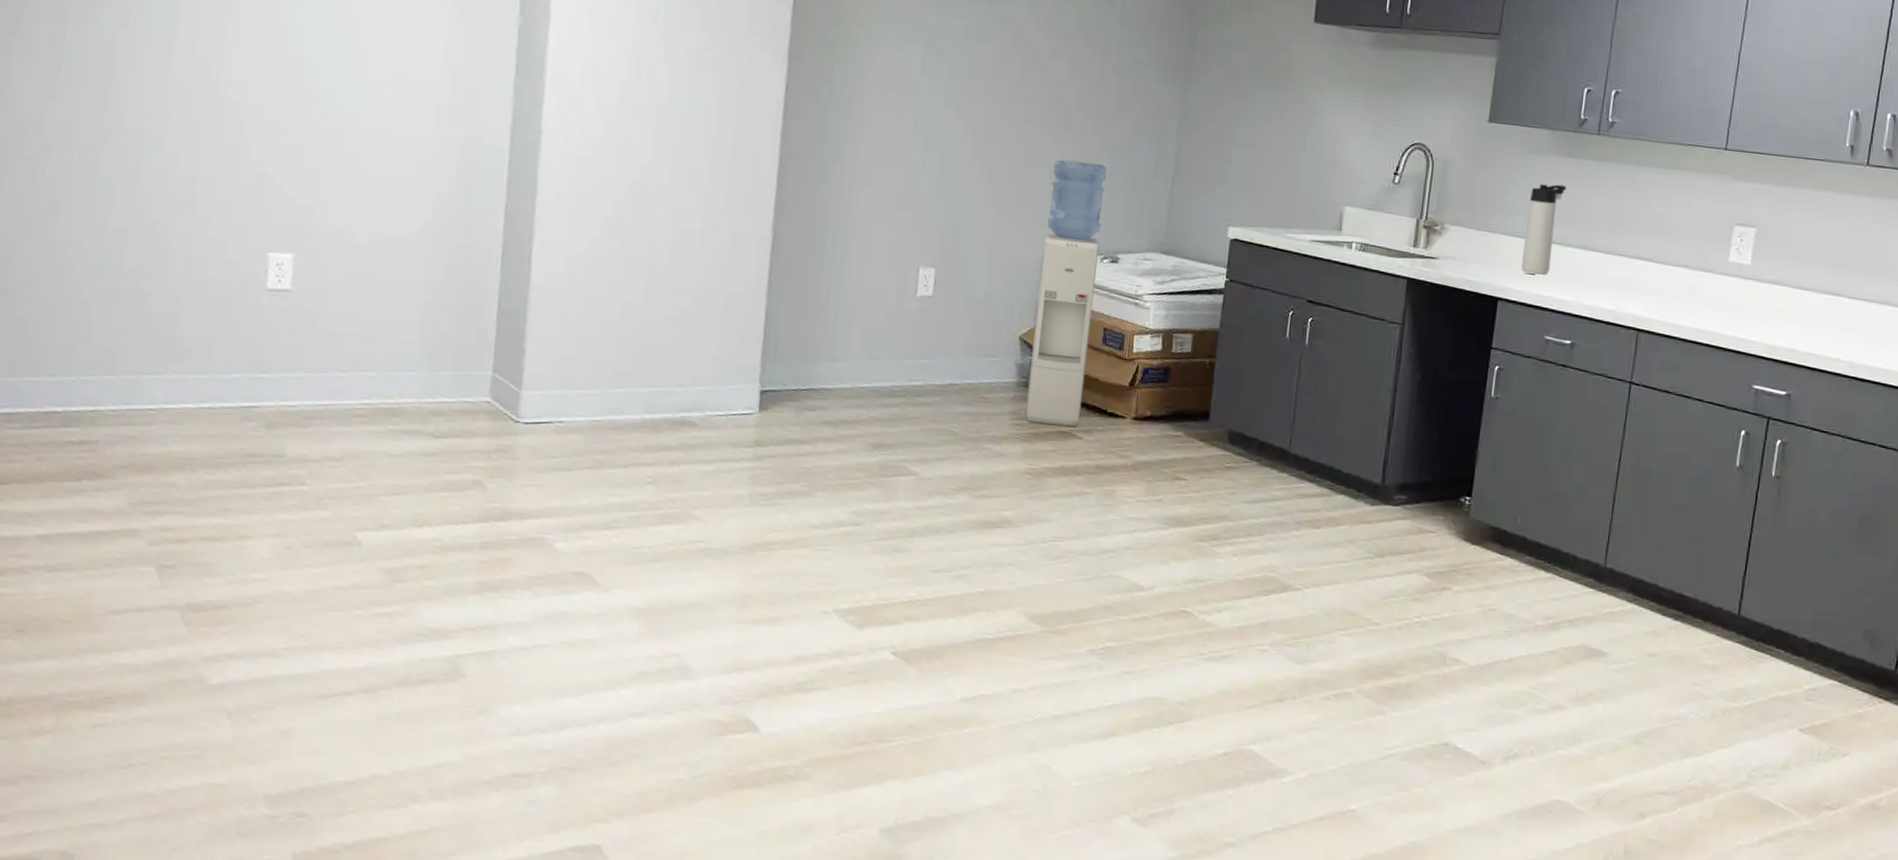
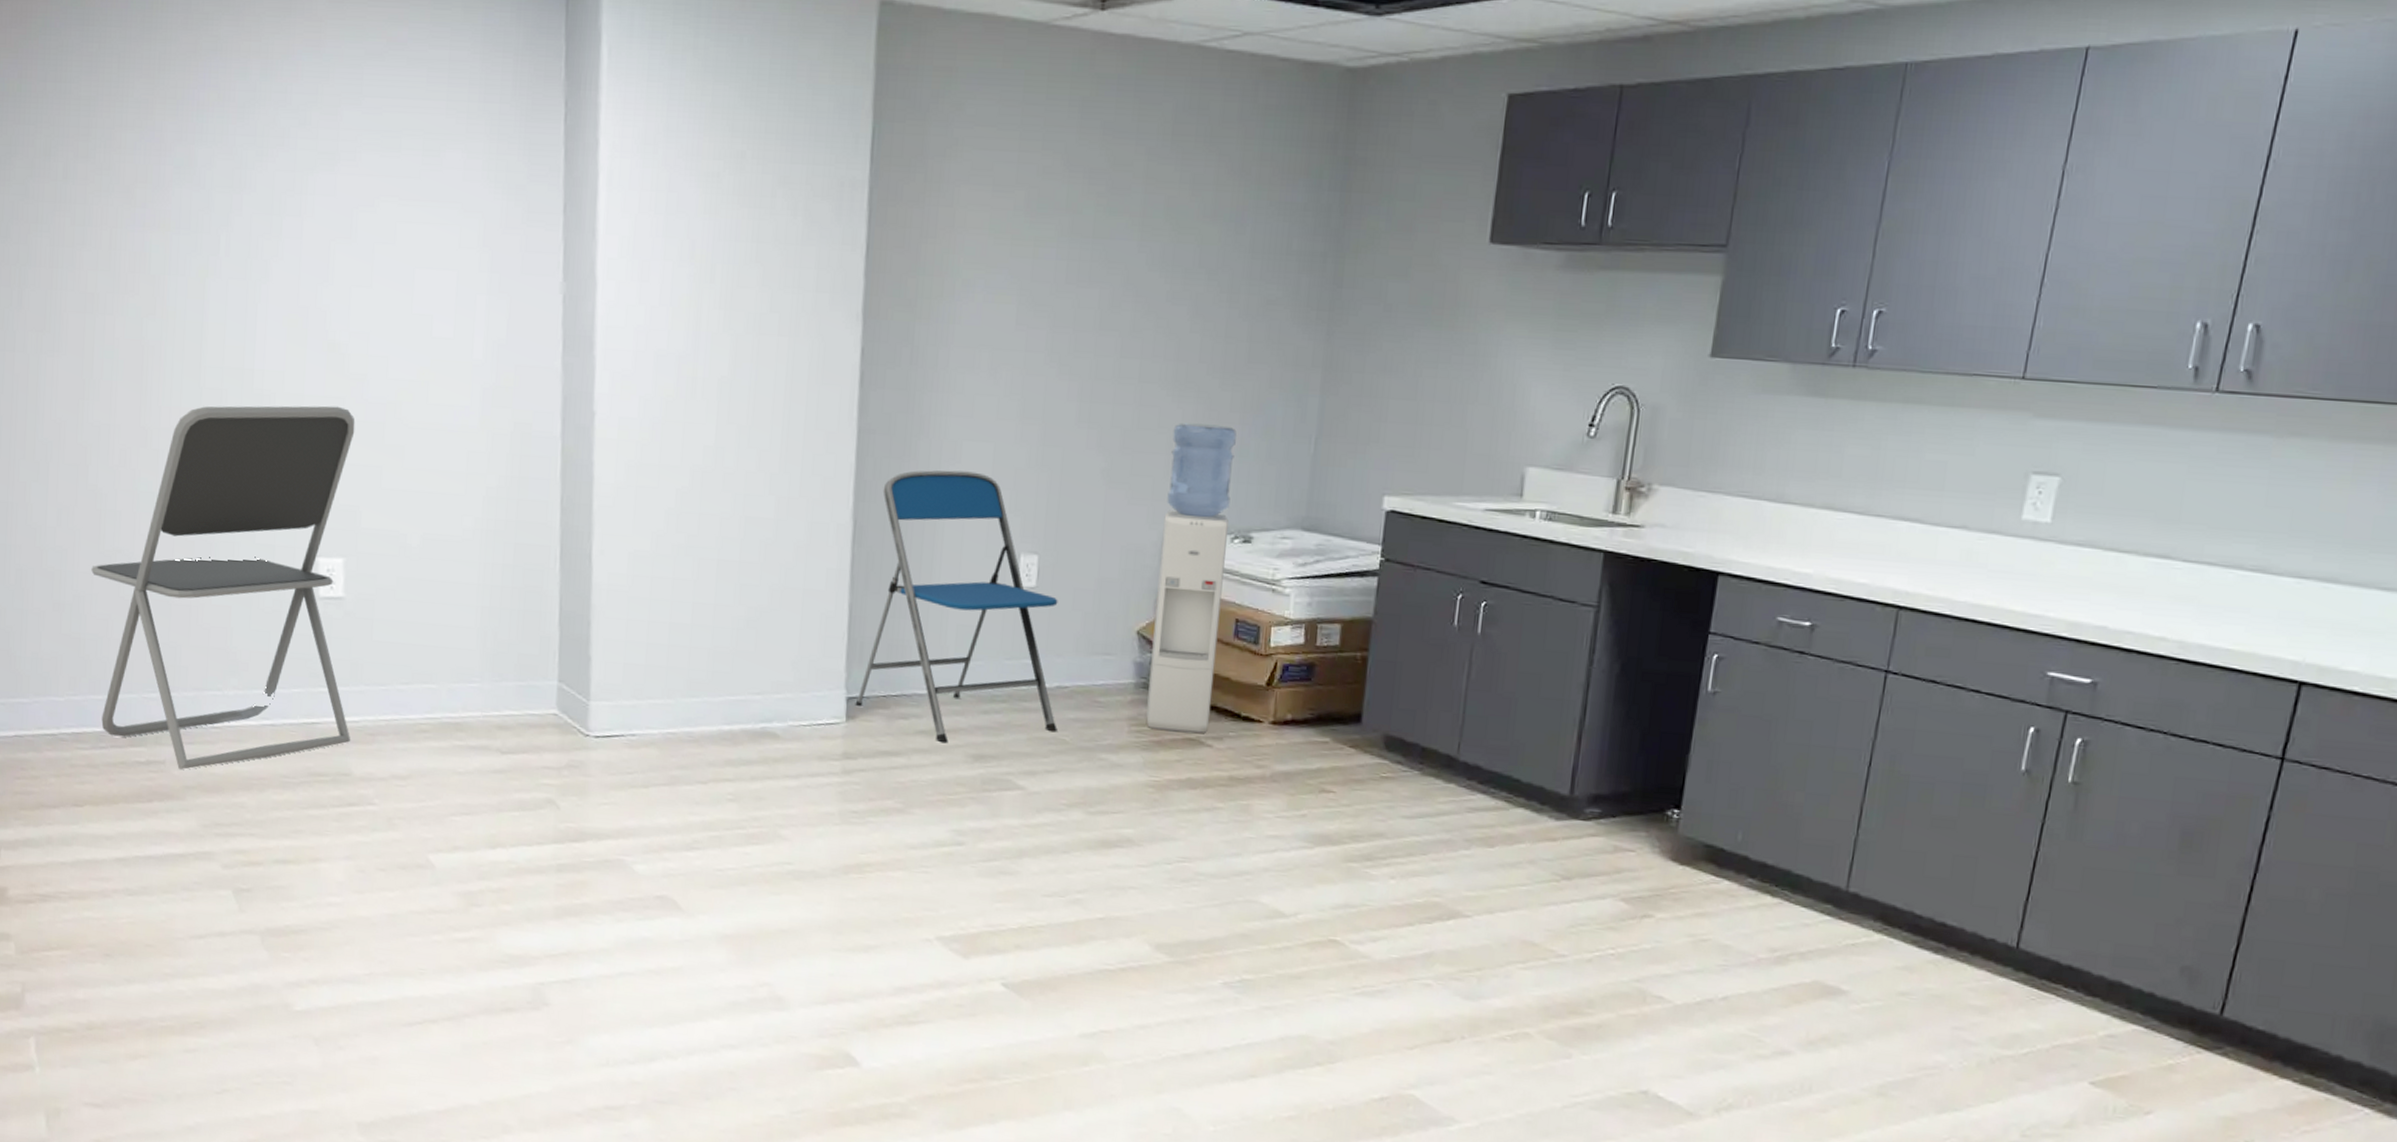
folding chair: none [36,110,315,450] -> present [91,406,355,770]
folding chair: none [768,192,952,432] -> present [855,470,1058,742]
thermos bottle: present [1521,184,1566,276] -> none [1748,431,1810,544]

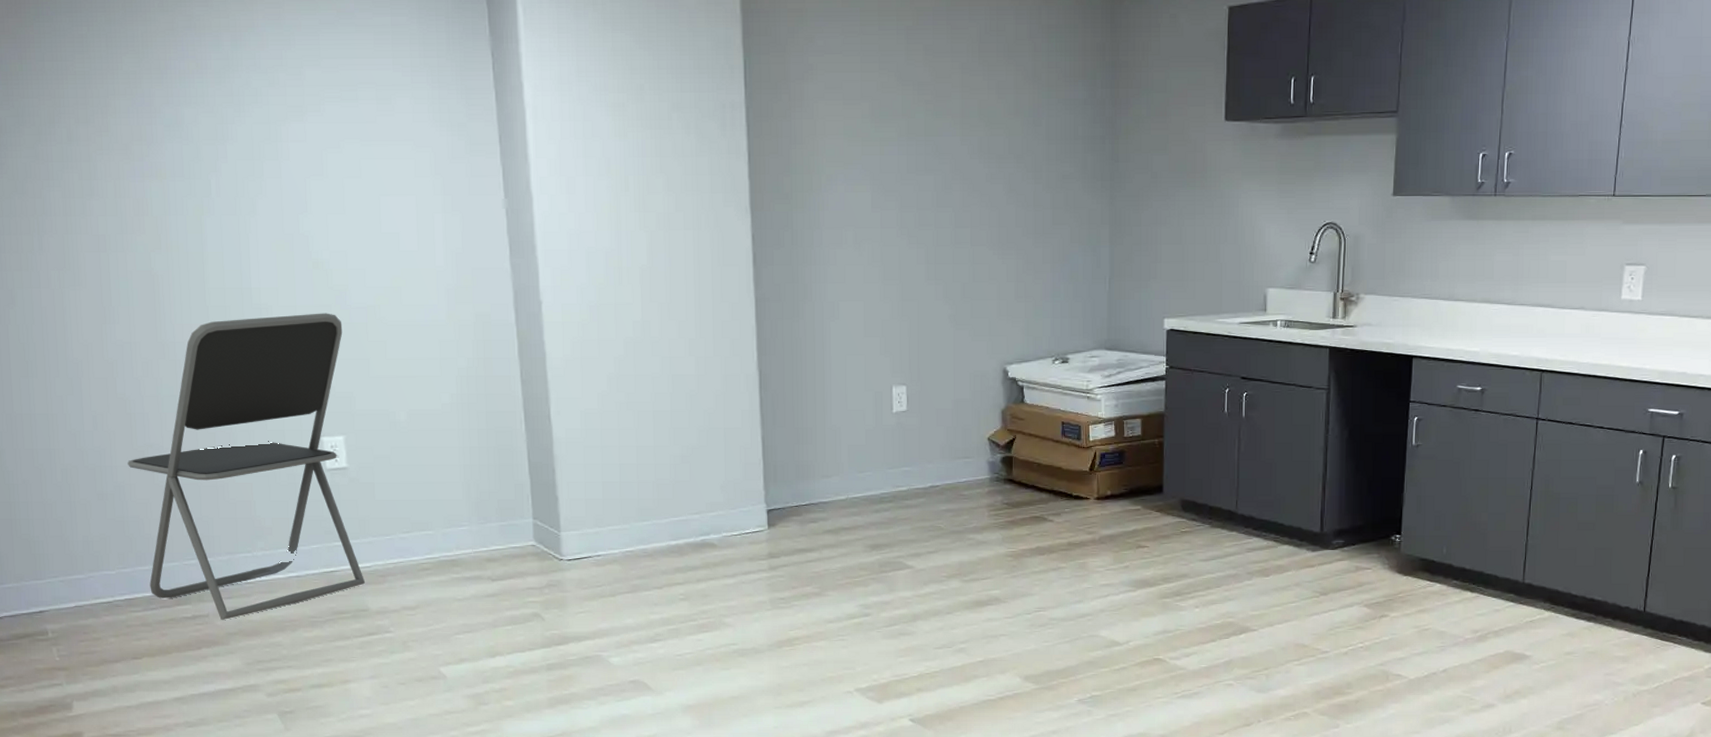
folding chair: present [855,470,1058,742] -> none [774,325,934,537]
water cooler: present [1146,422,1237,733] -> none [1000,274,1050,511]

